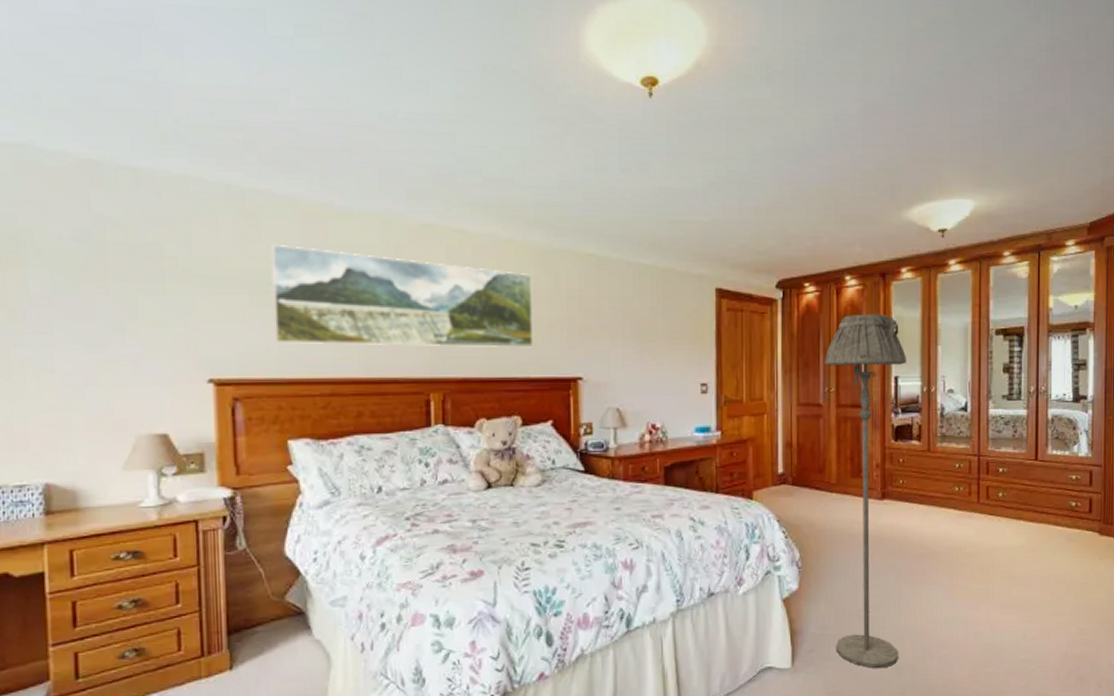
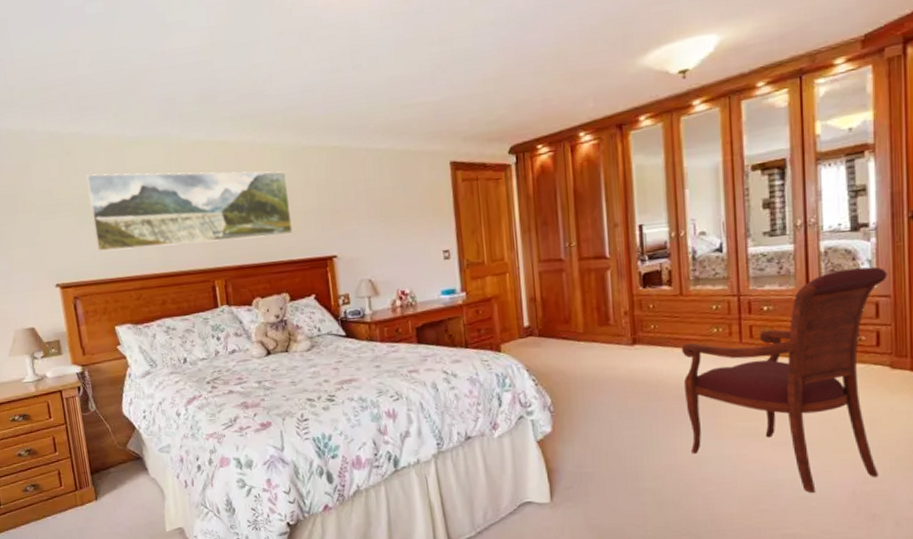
floor lamp: present [824,313,907,668] -> none [562,165,660,504]
armchair: none [926,437,1100,656] -> present [681,266,887,493]

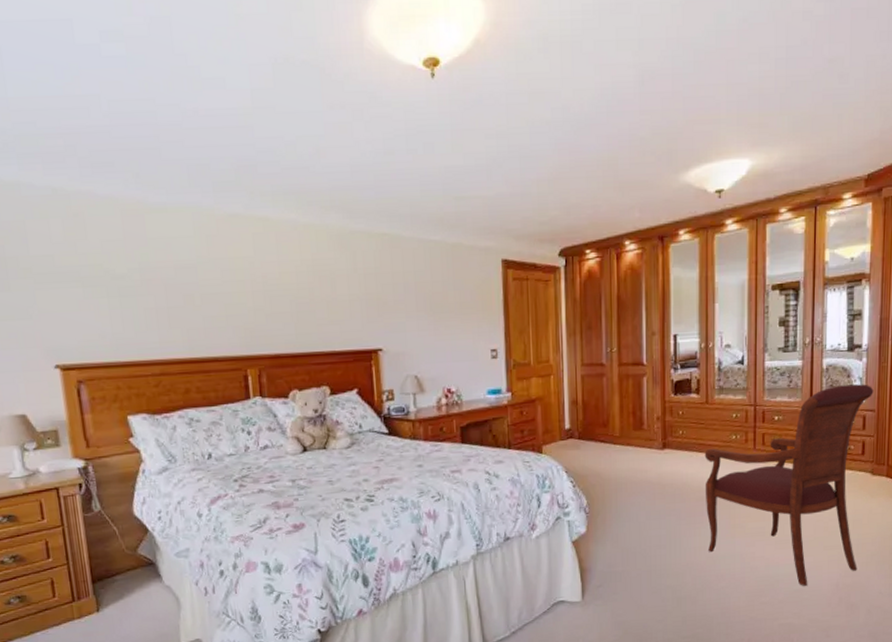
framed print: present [85,171,293,251] -> none [96,240,336,330]

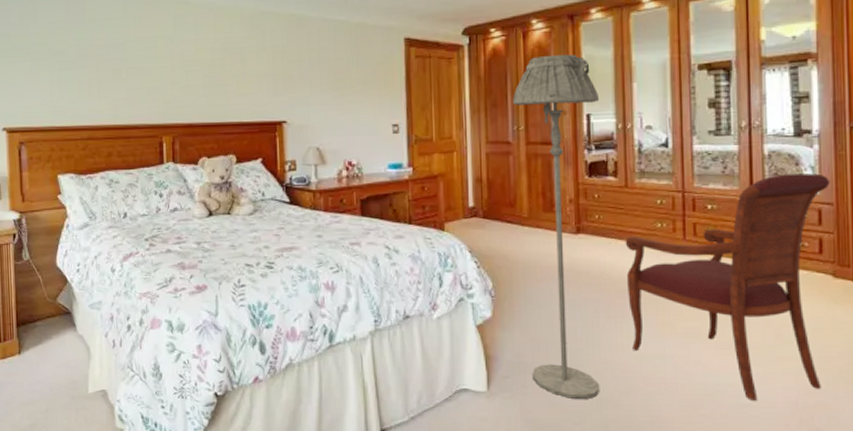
floor lamp: none [606,275,686,600] -> present [512,54,600,399]

